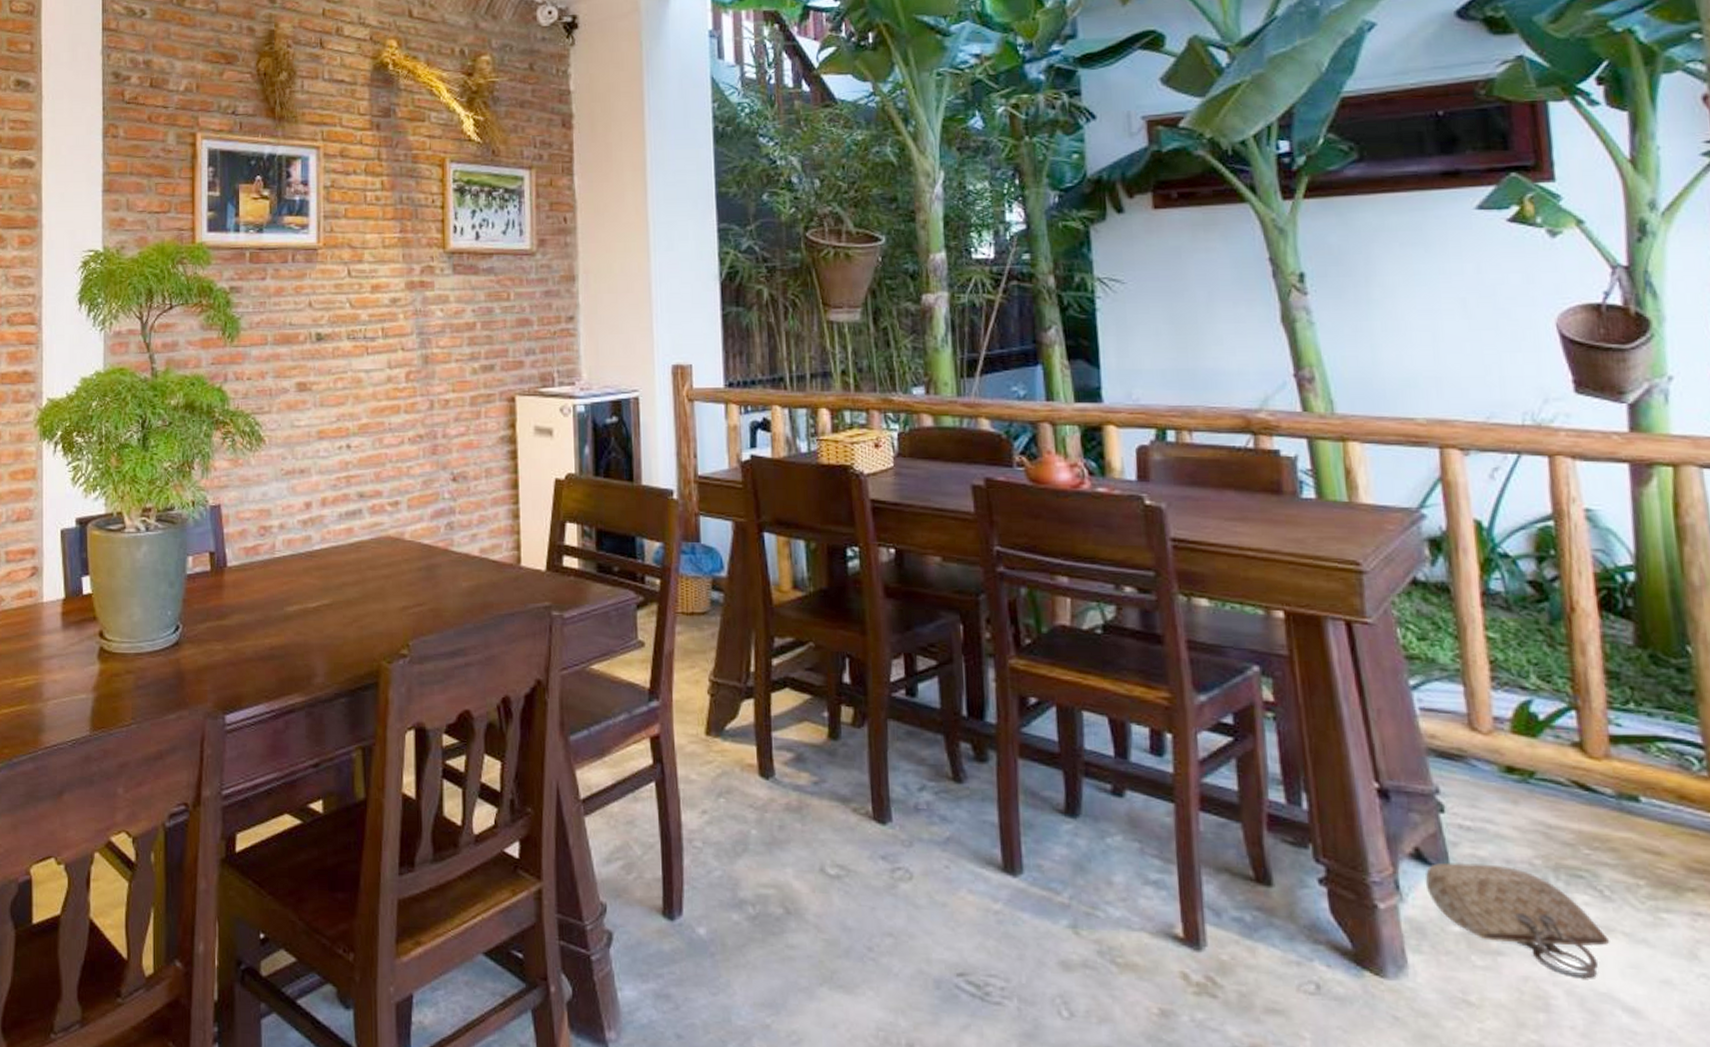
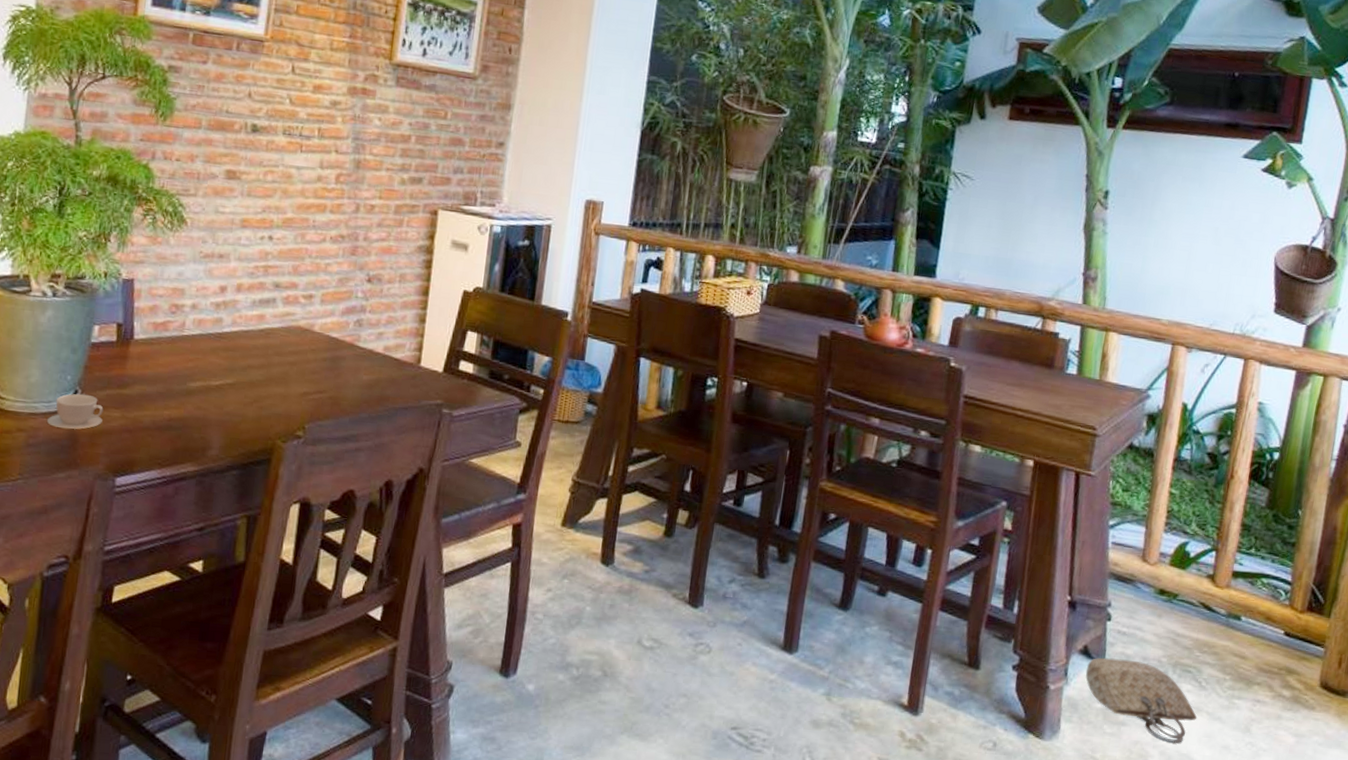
teacup: none [152,628,206,667] -> present [46,393,104,429]

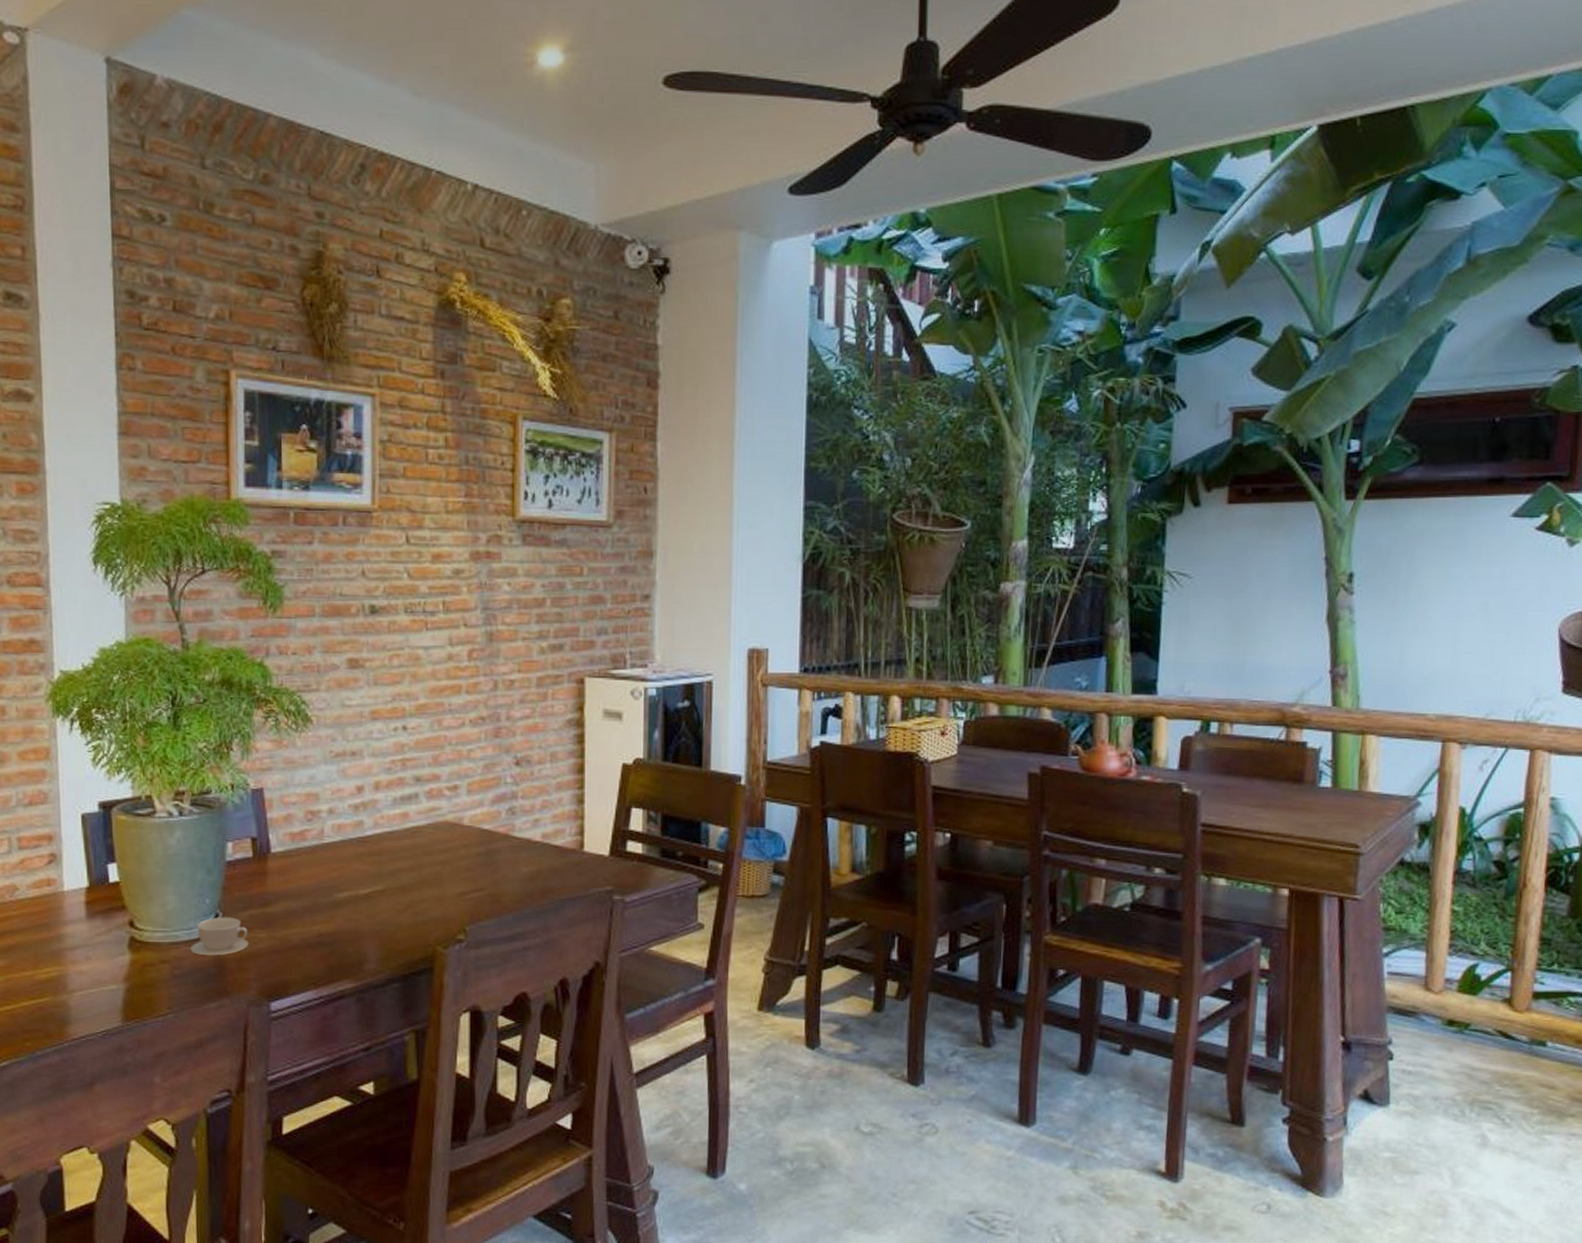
handbag: present [1085,657,1197,744] -> none [1367,1101,1503,1190]

